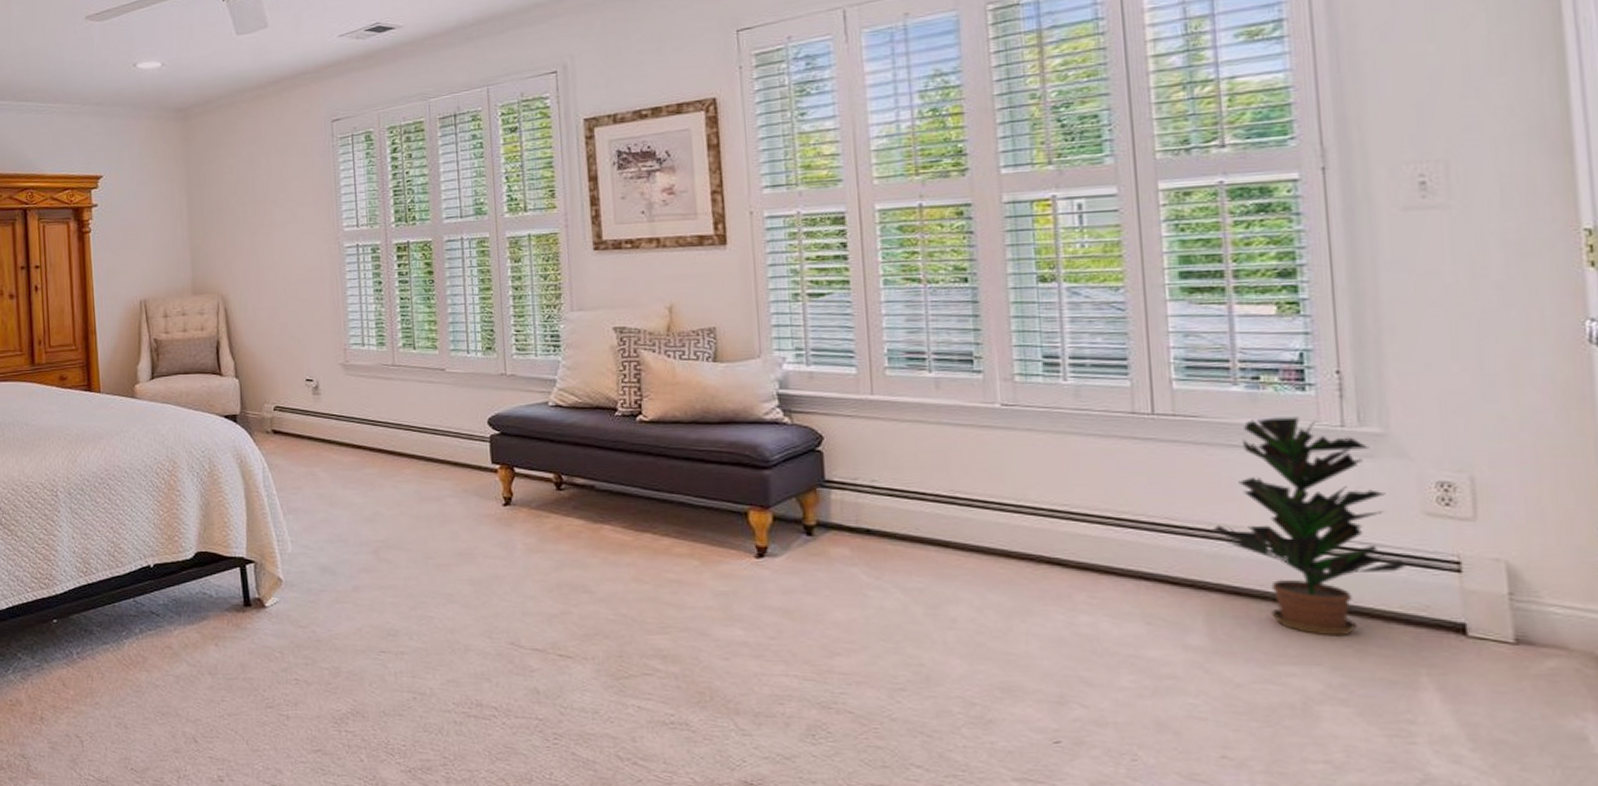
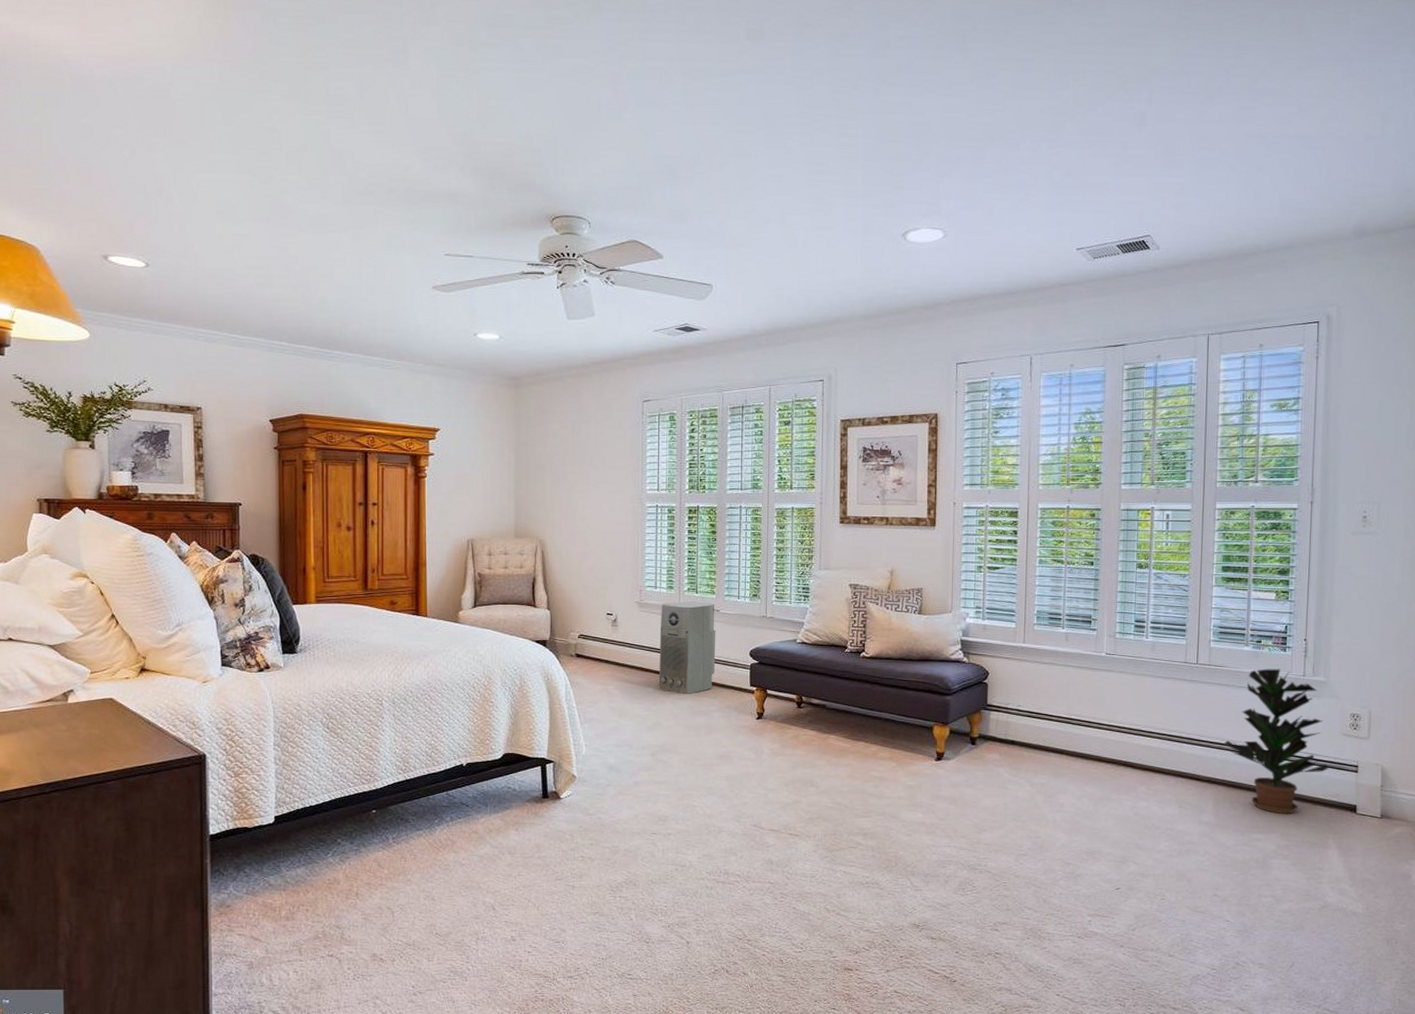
air purifier: none [371,359,445,476] -> present [658,601,716,694]

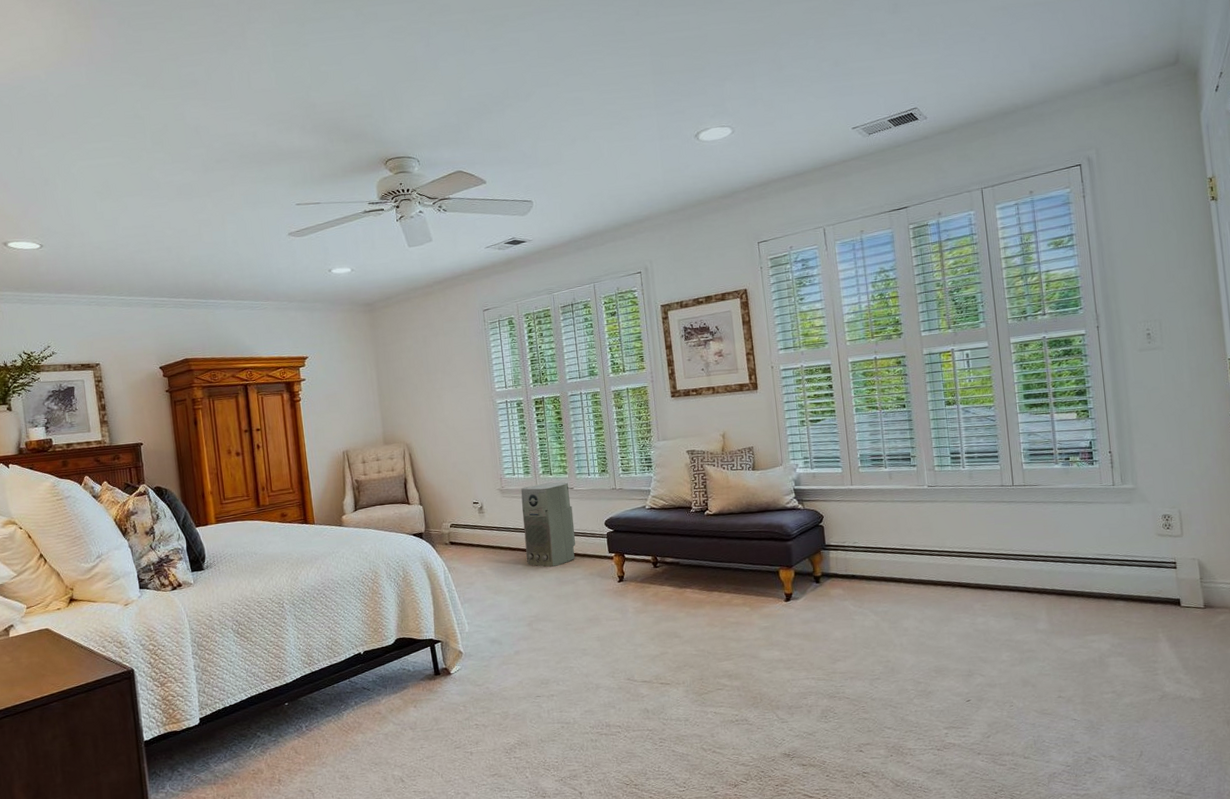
potted plant: present [1223,668,1329,814] -> none [1048,481,1149,615]

